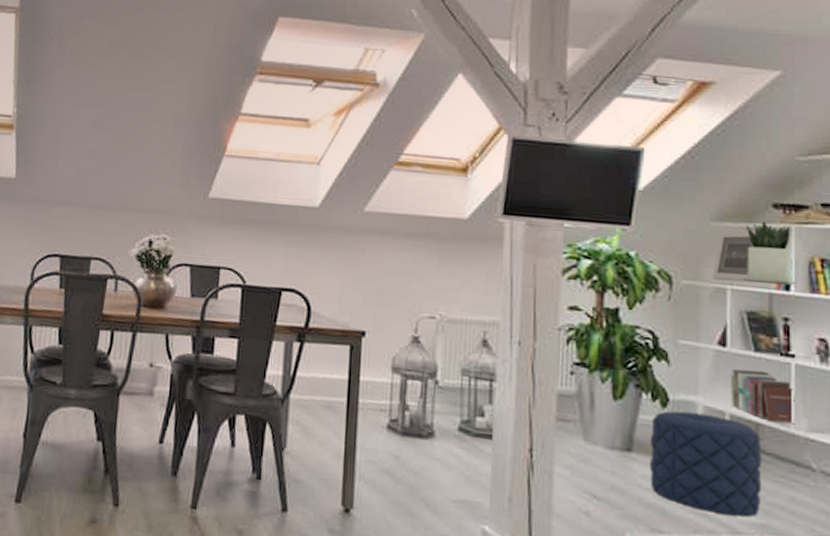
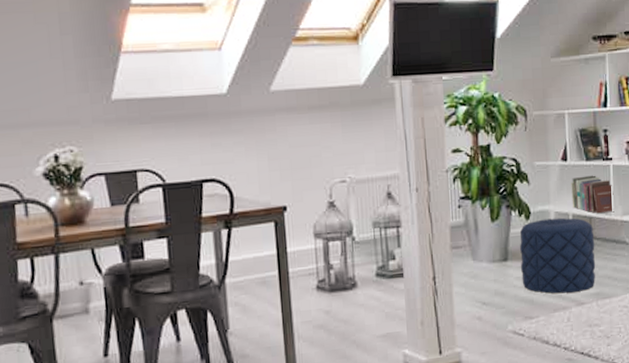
picture frame: present [712,230,756,283] -> none [554,61,582,107]
planter: present [743,221,796,286] -> none [575,52,611,106]

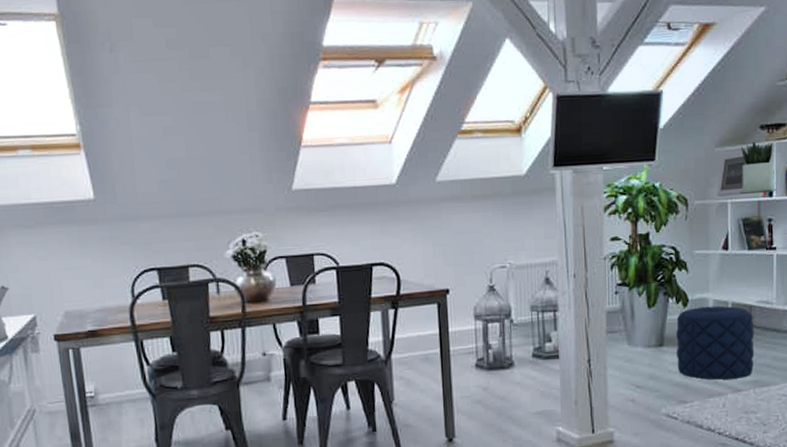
picture frame: none [554,61,582,107] -> present [717,151,748,197]
books: present [571,175,614,214] -> none [731,264,776,303]
planter: none [575,52,611,106] -> present [739,141,777,195]

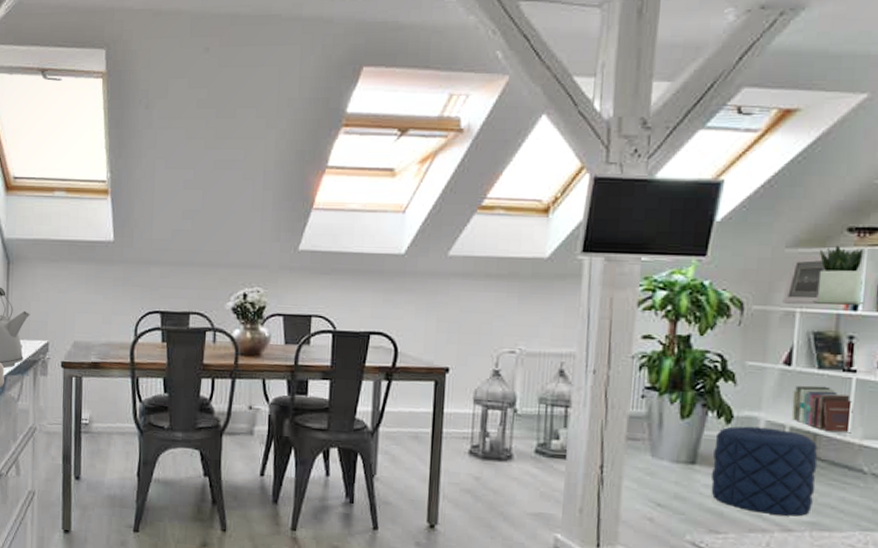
books: none [731,264,776,303] -> present [791,385,853,433]

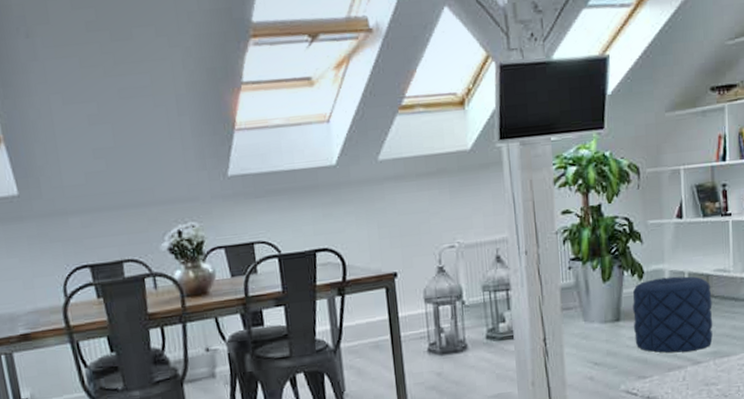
picture frame: present [782,254,829,305] -> none [669,114,699,163]
books: present [791,385,853,433] -> none [687,231,733,272]
planter: present [813,245,865,306] -> none [691,104,730,160]

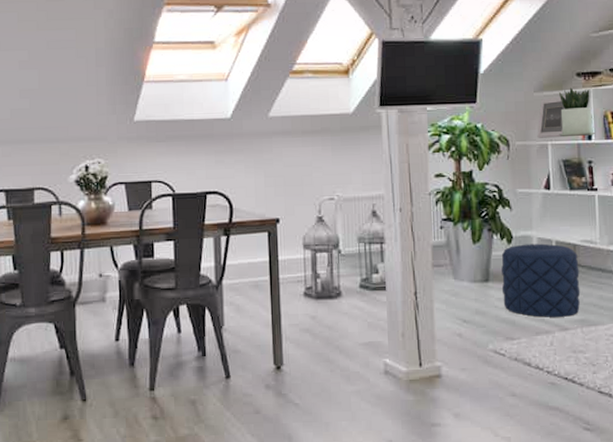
picture frame: none [669,114,699,163] -> present [537,96,566,138]
planter: none [691,104,730,160] -> present [558,87,596,137]

